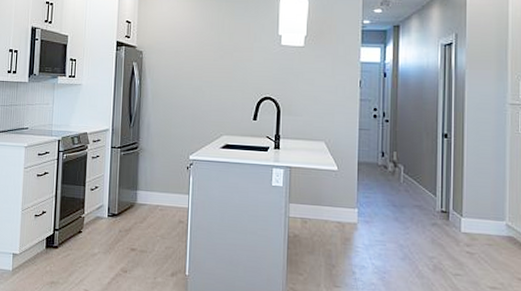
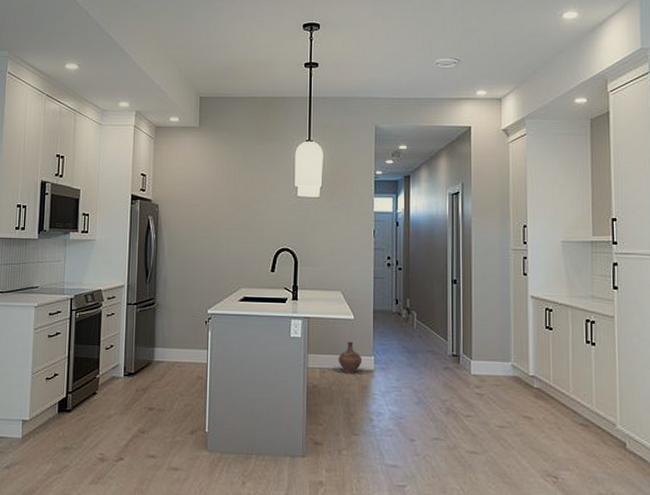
ceramic jug: none [320,192,346,226] -> present [338,341,362,374]

